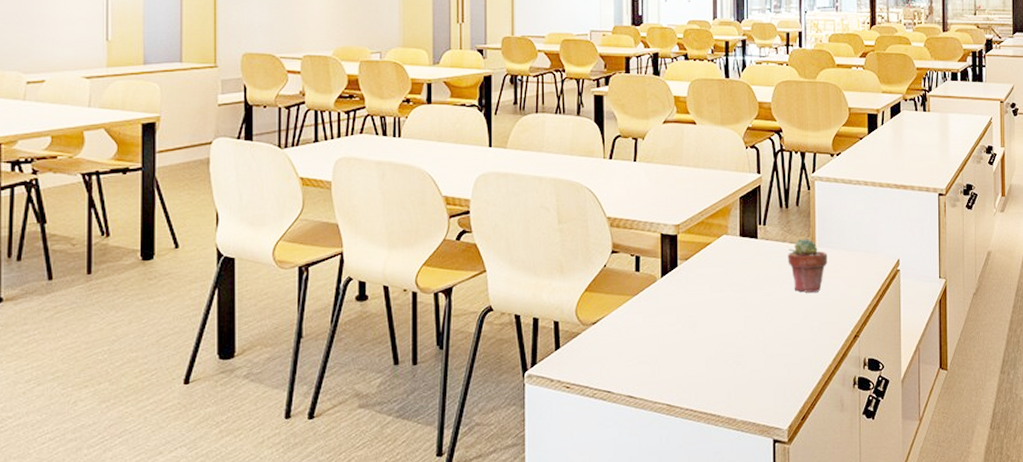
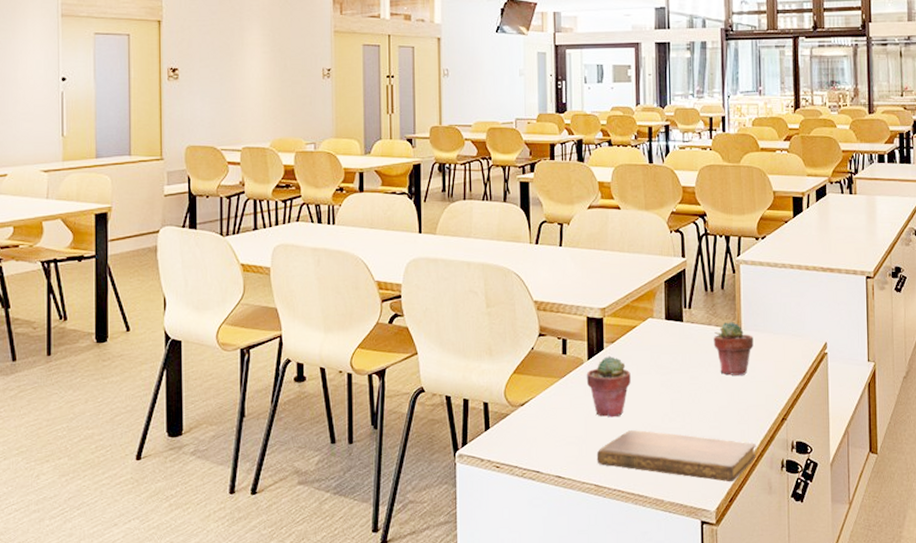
potted succulent: none [659,272,705,336] -> present [586,355,631,418]
notebook: none [669,348,829,400] -> present [596,430,756,482]

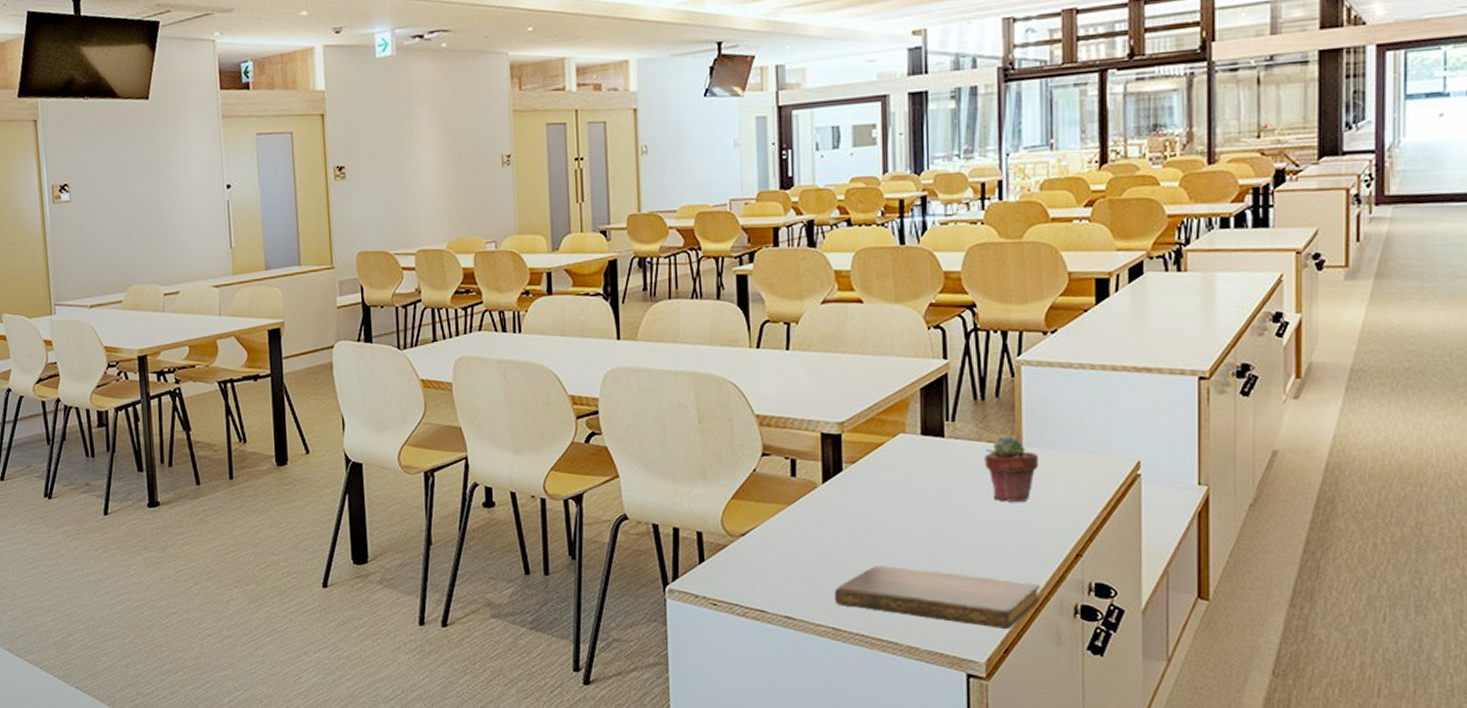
potted succulent: present [586,355,631,418] -> none [820,478,877,551]

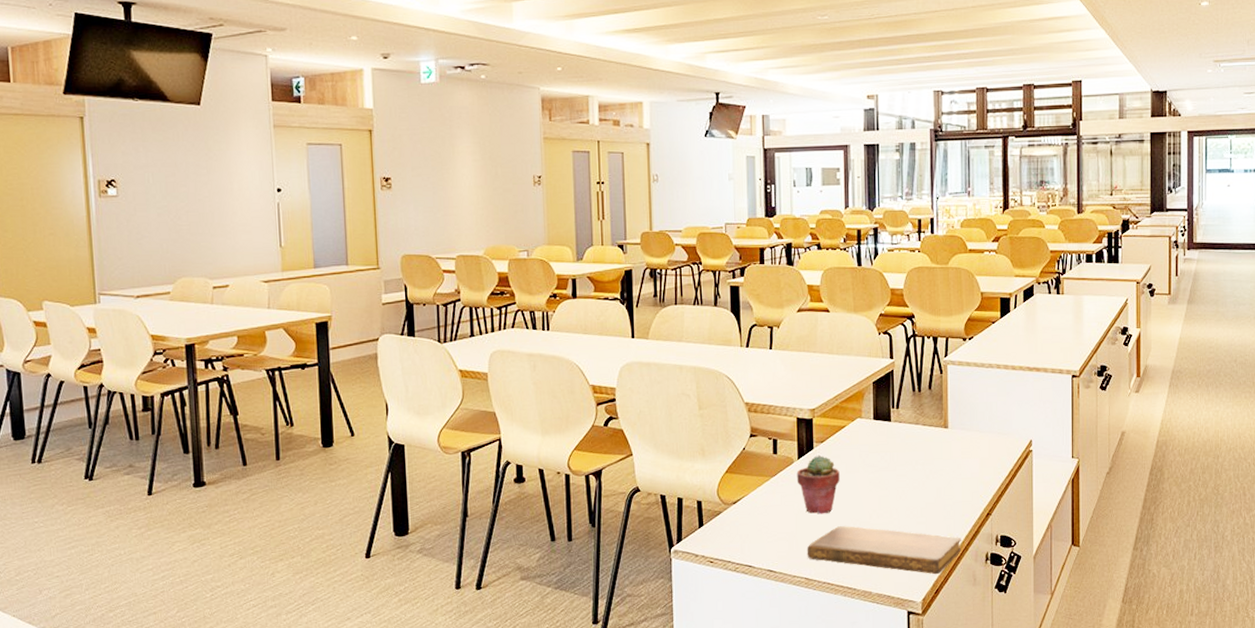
potted succulent: none [820,478,877,551] -> present [796,454,840,514]
potted succulent: present [984,436,1038,503] -> none [920,420,960,474]

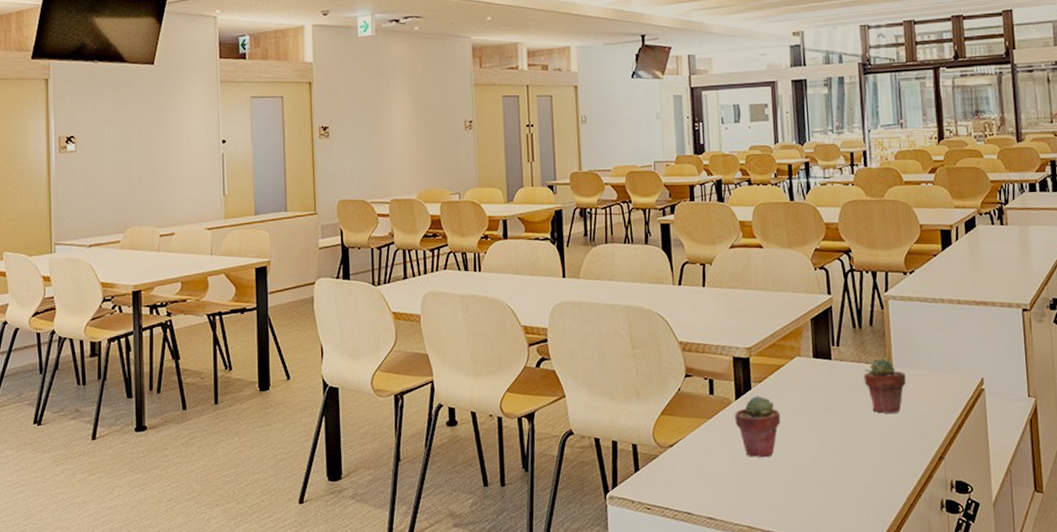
notebook: present [807,526,962,575] -> none [748,470,914,523]
potted succulent: none [920,420,960,474] -> present [864,358,906,414]

